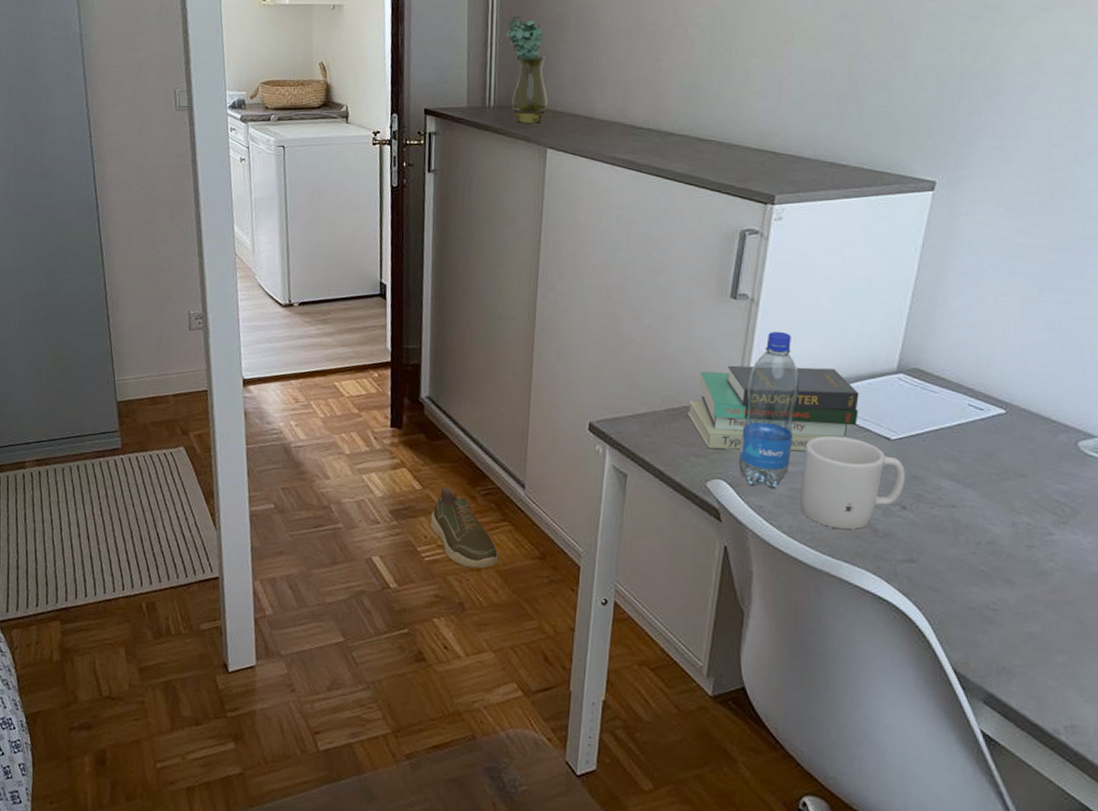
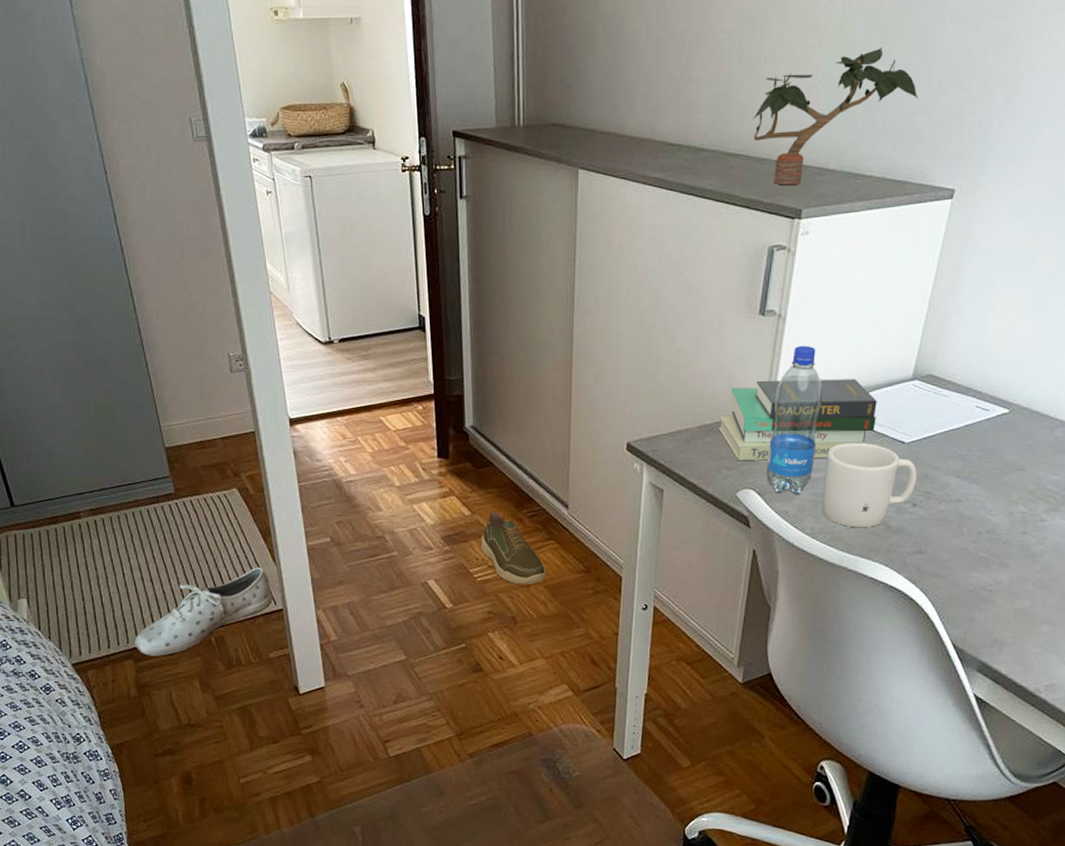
shoe: none [63,530,210,620] -> present [135,567,273,656]
vase: present [506,13,548,124] -> none [533,23,578,143]
potted plant: none [723,43,895,172] -> present [752,47,919,186]

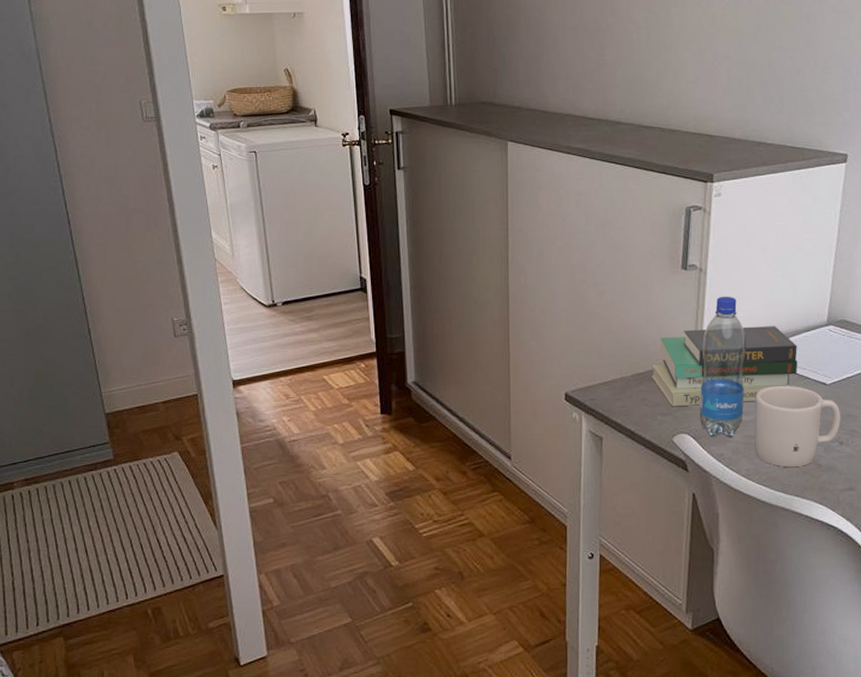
shoe: present [135,567,273,656] -> none [66,532,213,632]
shoe: present [480,511,546,585] -> none [425,465,492,539]
potted plant: present [752,47,919,186] -> none [663,34,808,153]

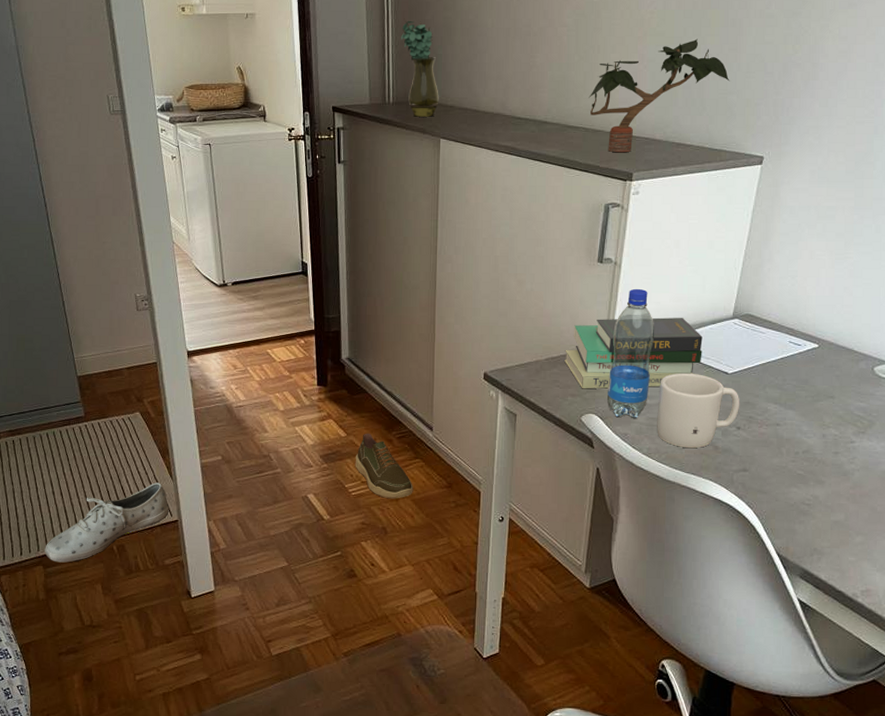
shoe: none [66,532,213,632] -> present [44,482,169,563]
shoe: none [425,465,492,539] -> present [355,433,413,499]
vase: none [462,16,505,119] -> present [401,18,439,117]
potted plant: none [663,34,808,153] -> present [589,38,730,153]

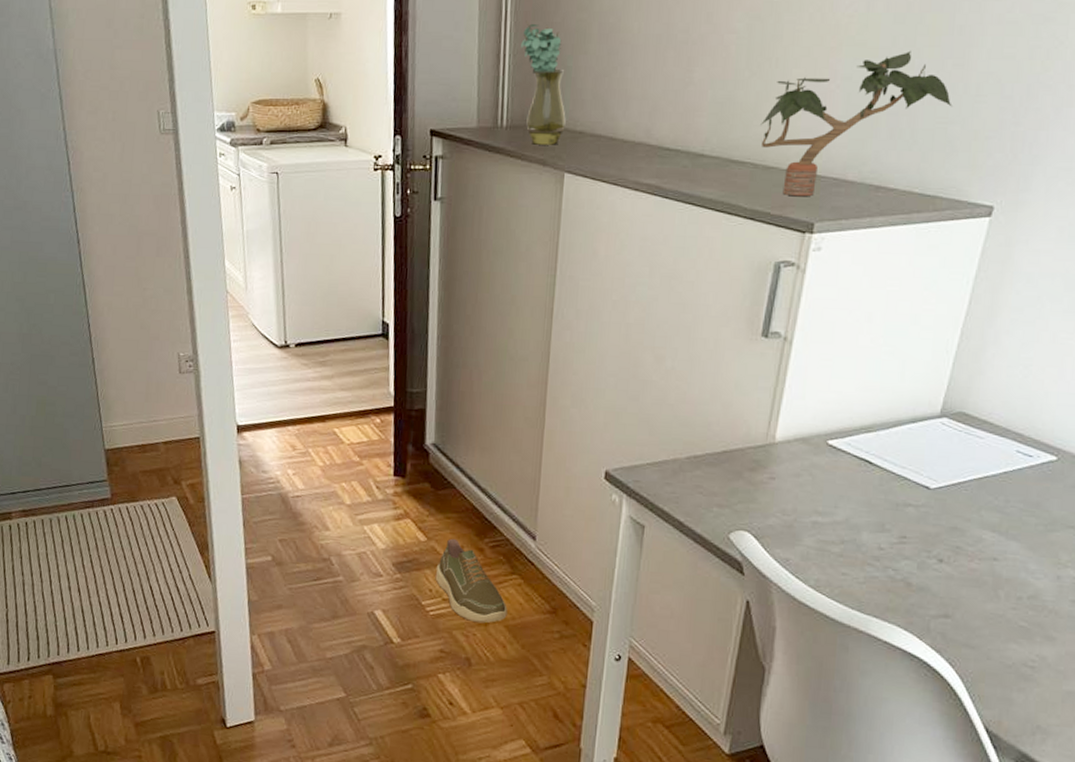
shoe: present [44,482,169,563] -> none [56,583,206,674]
books: present [564,317,703,389] -> none [711,409,898,501]
bottle: present [607,288,655,419] -> none [765,372,834,541]
mug: present [657,372,740,449] -> none [829,484,945,584]

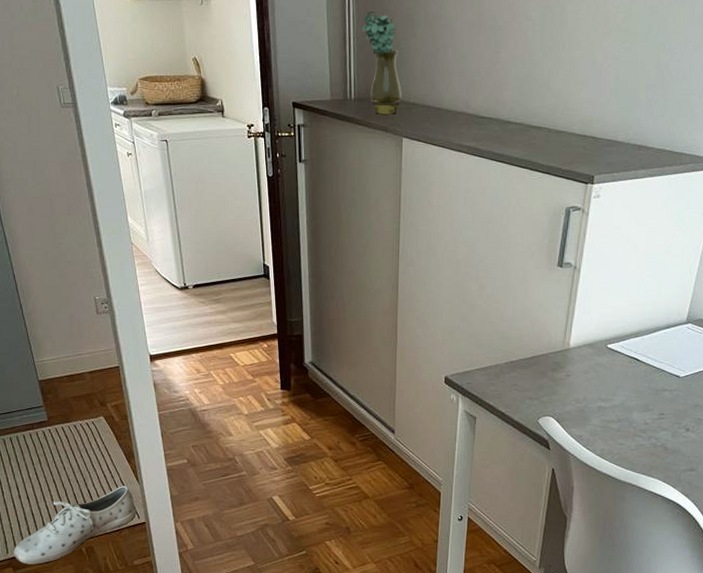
shoe: none [56,583,206,674] -> present [13,486,137,565]
shoe: present [435,538,508,624] -> none [319,436,376,500]
potted plant: present [760,50,953,197] -> none [552,36,693,155]

